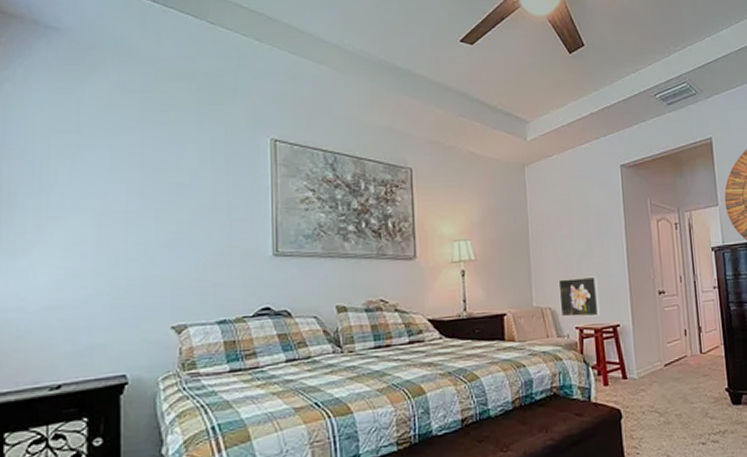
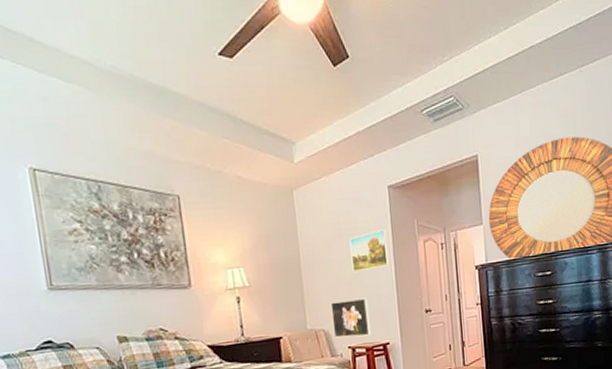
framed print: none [580,207,621,250] -> present [349,229,389,273]

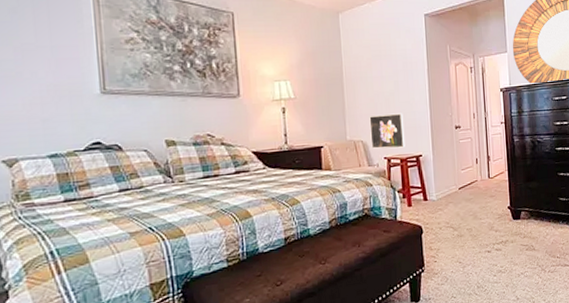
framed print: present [349,229,389,273] -> none [388,52,424,90]

